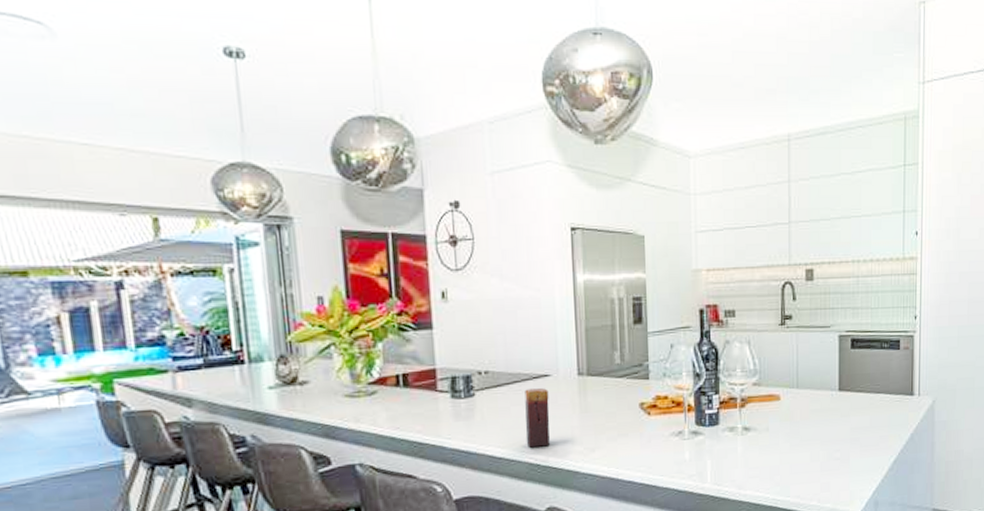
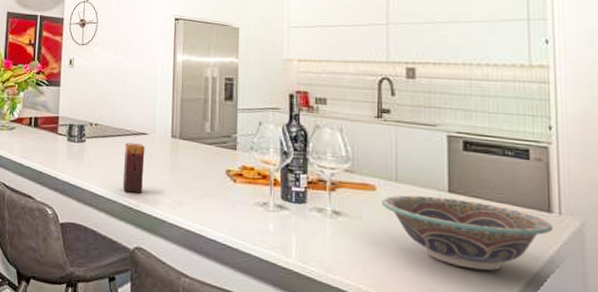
decorative bowl: none [784,396,913,459] -> present [381,195,552,271]

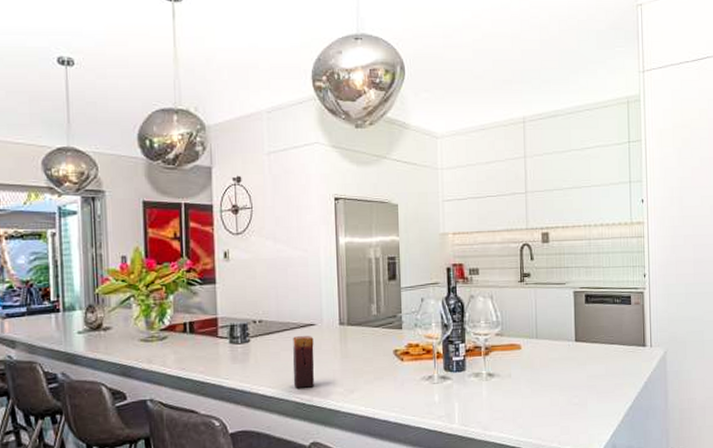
decorative bowl: present [381,195,552,271] -> none [525,346,646,404]

